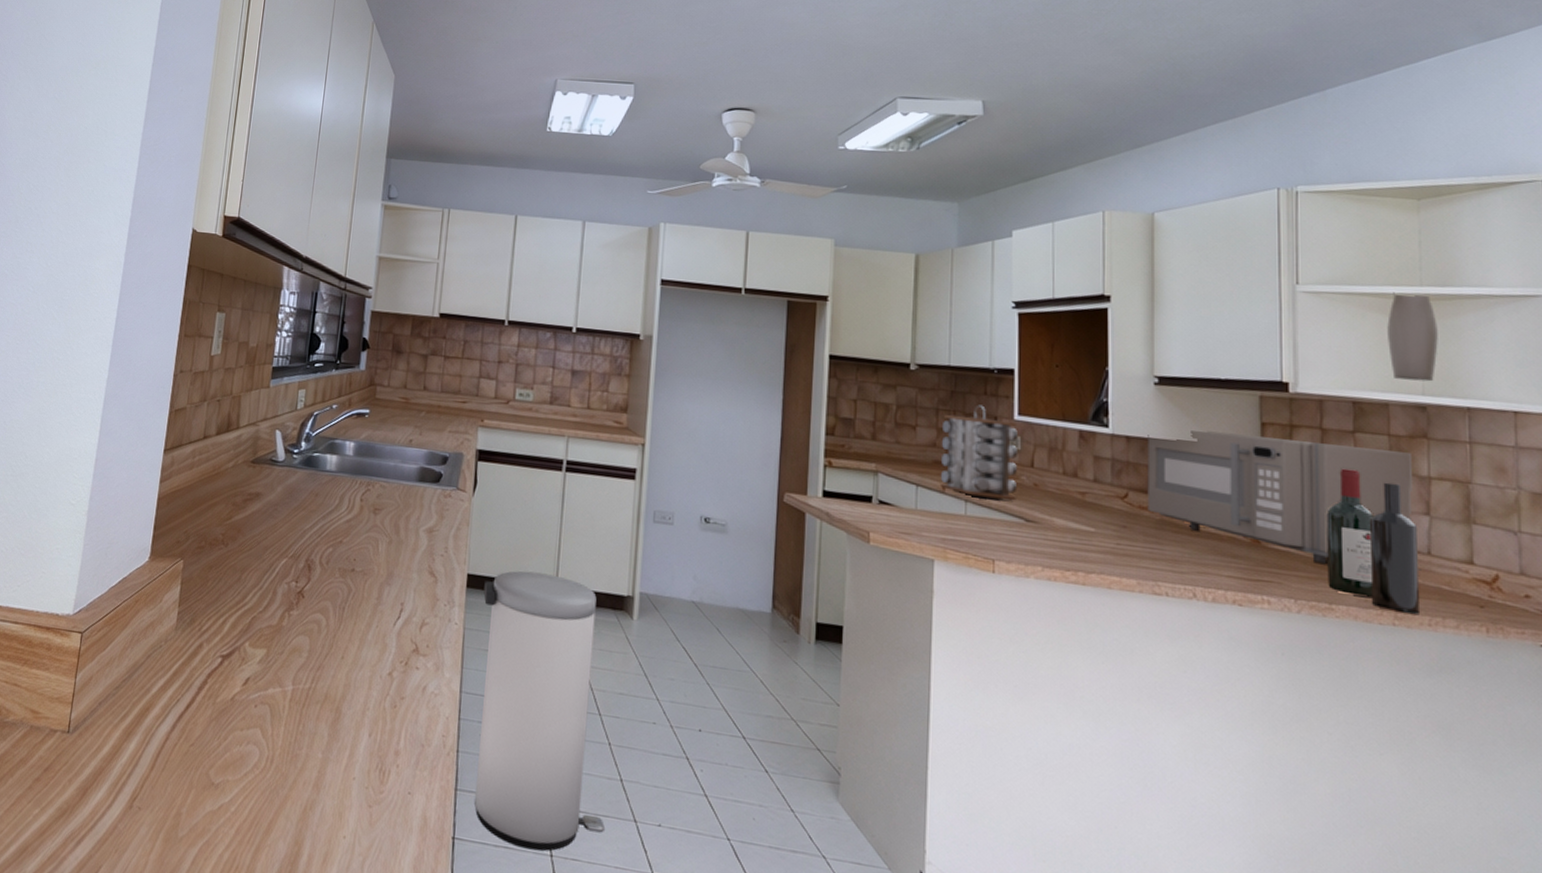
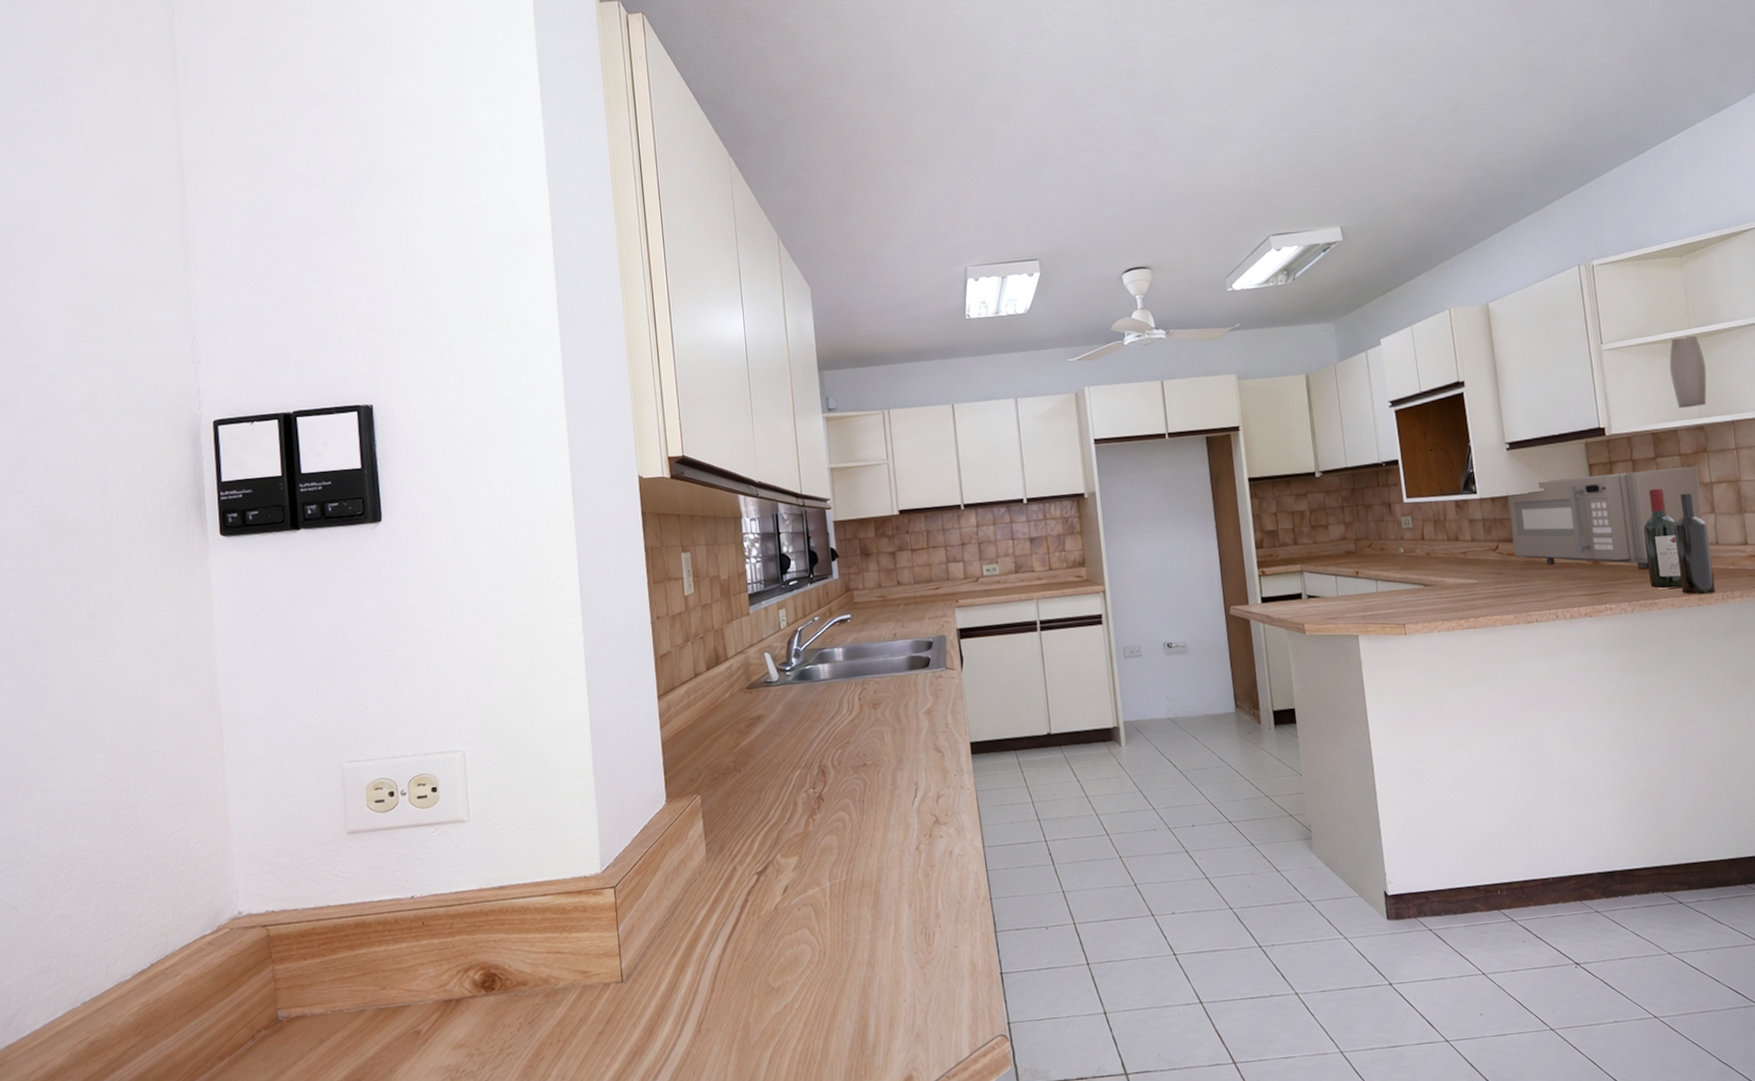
pedal bin: present [474,570,605,851] -> none [987,724,1128,965]
spice rack: present [940,405,1018,501] -> none [1348,496,1415,576]

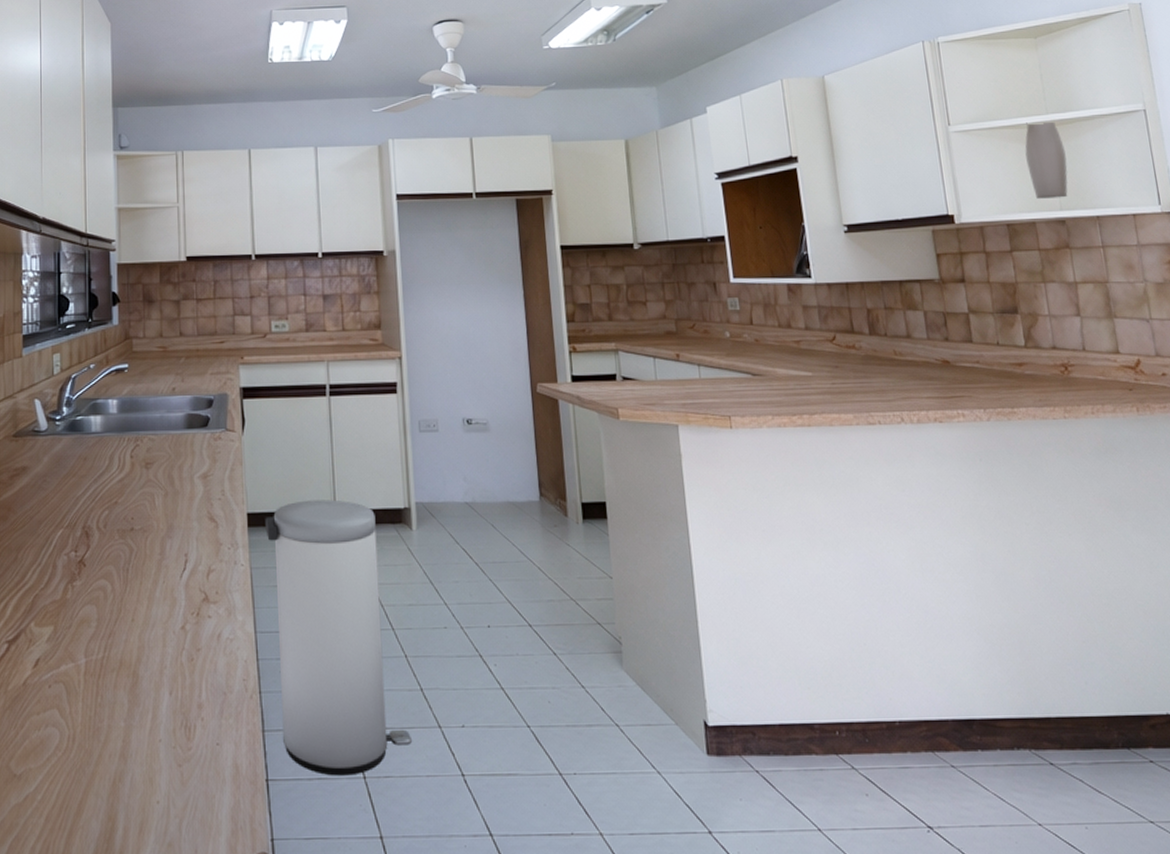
pedal bin: none [987,724,1128,965] -> present [265,499,412,776]
microwave: present [1507,466,1713,570] -> none [845,263,1080,374]
wine bottle: present [1643,488,1682,589] -> none [998,285,1045,397]
wine bottle: present [1673,492,1716,595] -> none [1033,292,1085,406]

